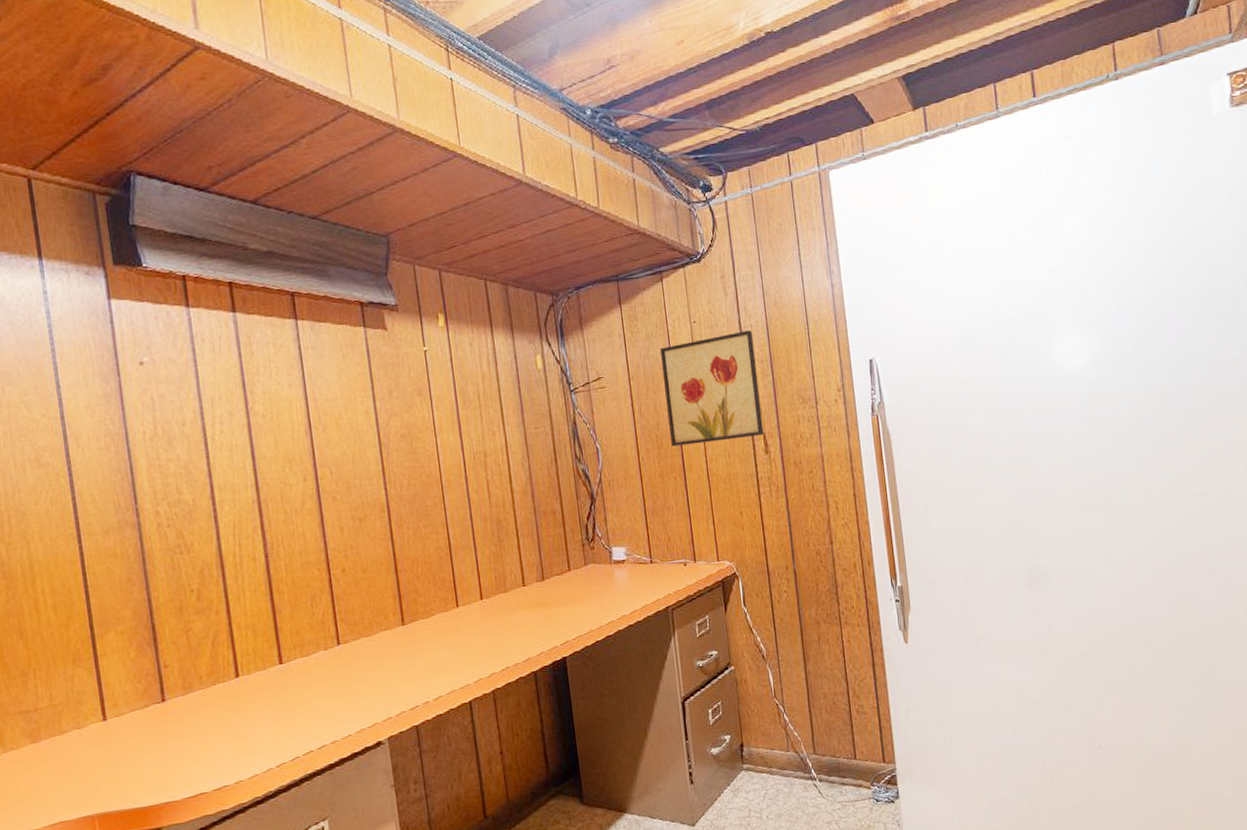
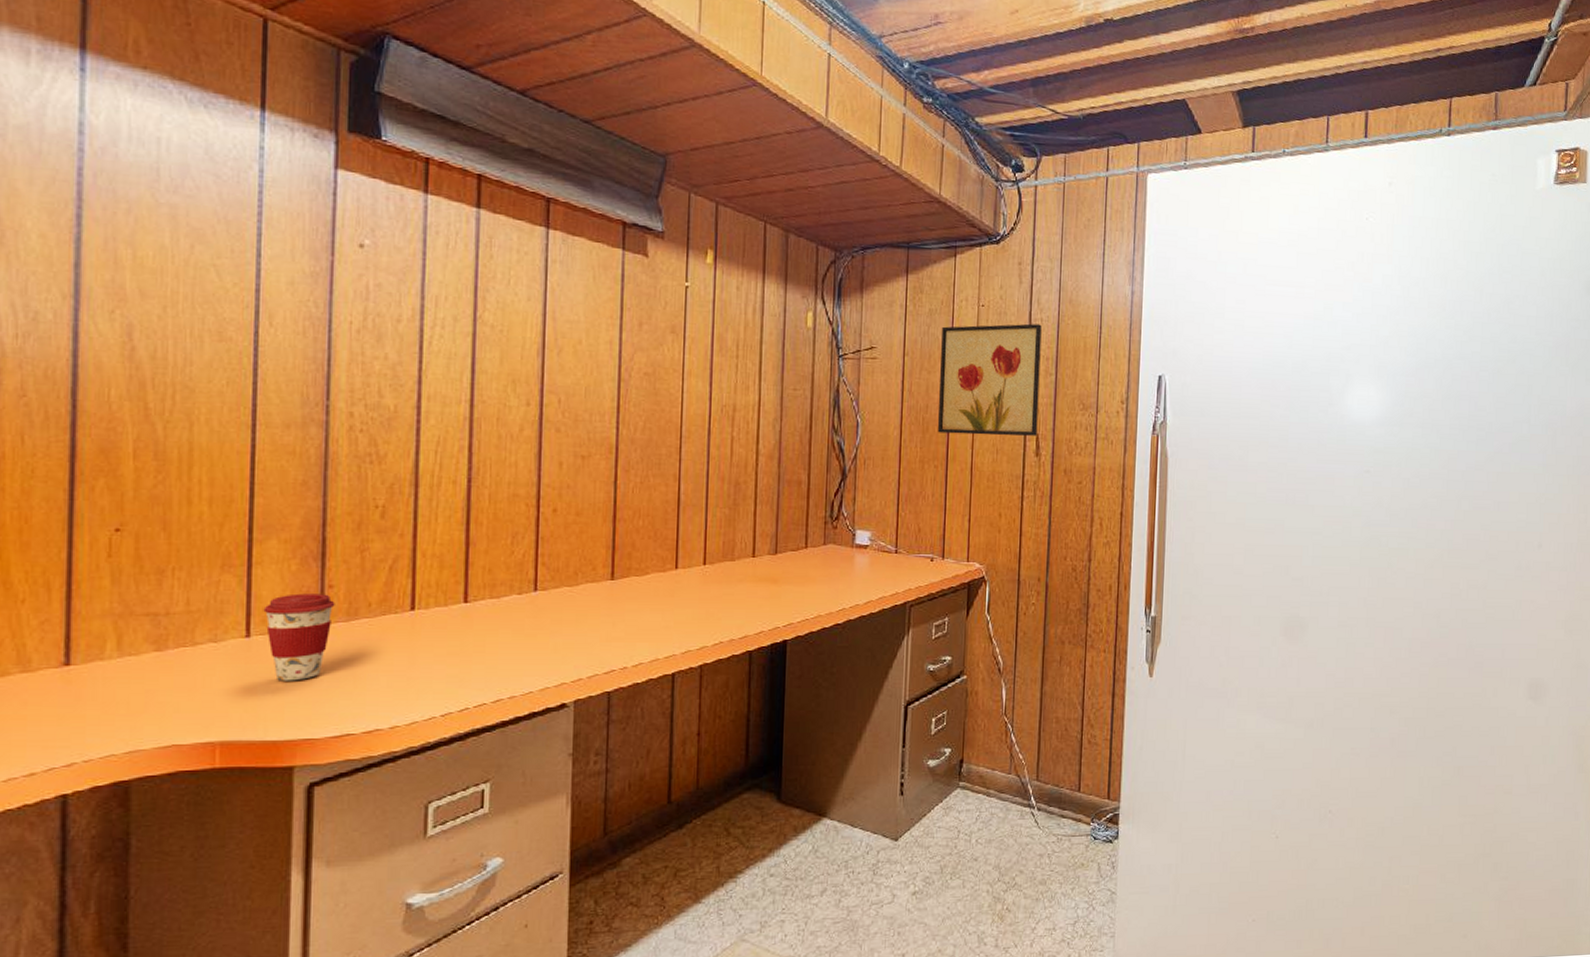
coffee cup: none [113,673,172,755] -> present [263,593,335,681]

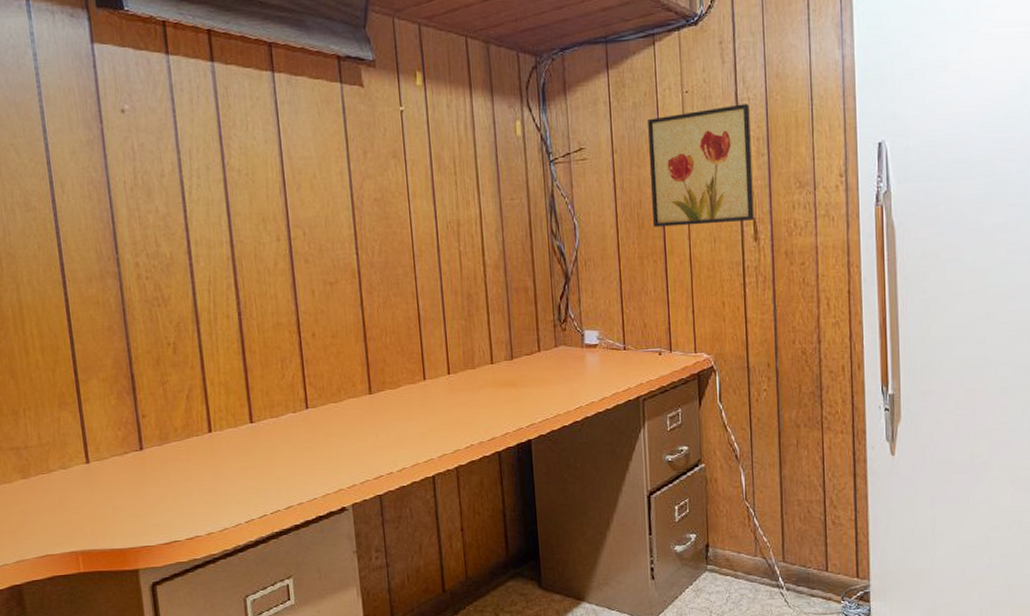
coffee cup: present [263,593,335,681] -> none [95,423,149,499]

